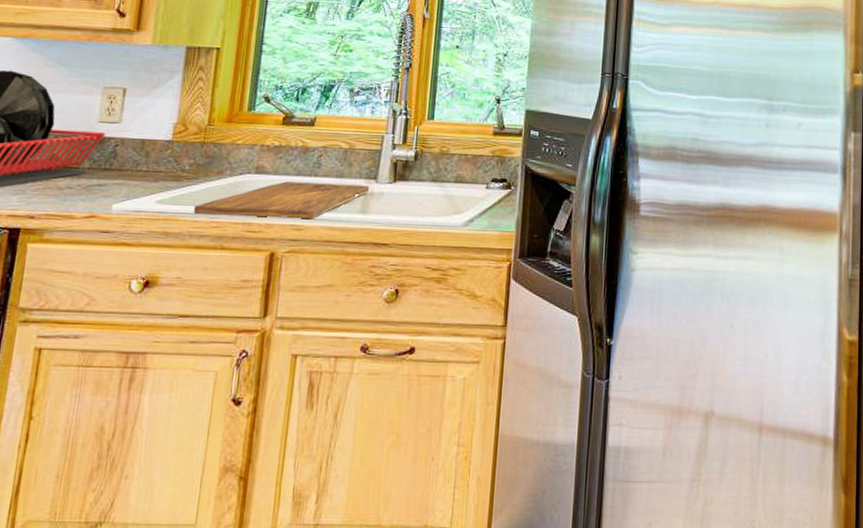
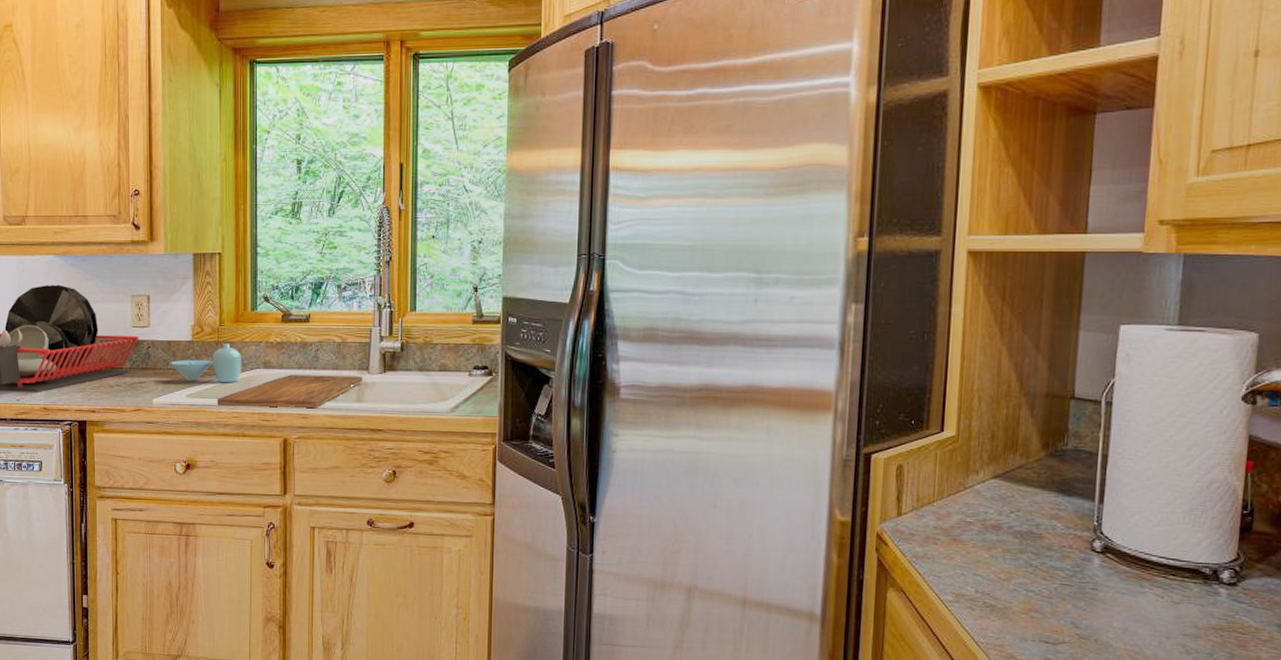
soap dispenser: none [138,145,231,189] -> present [168,344,242,383]

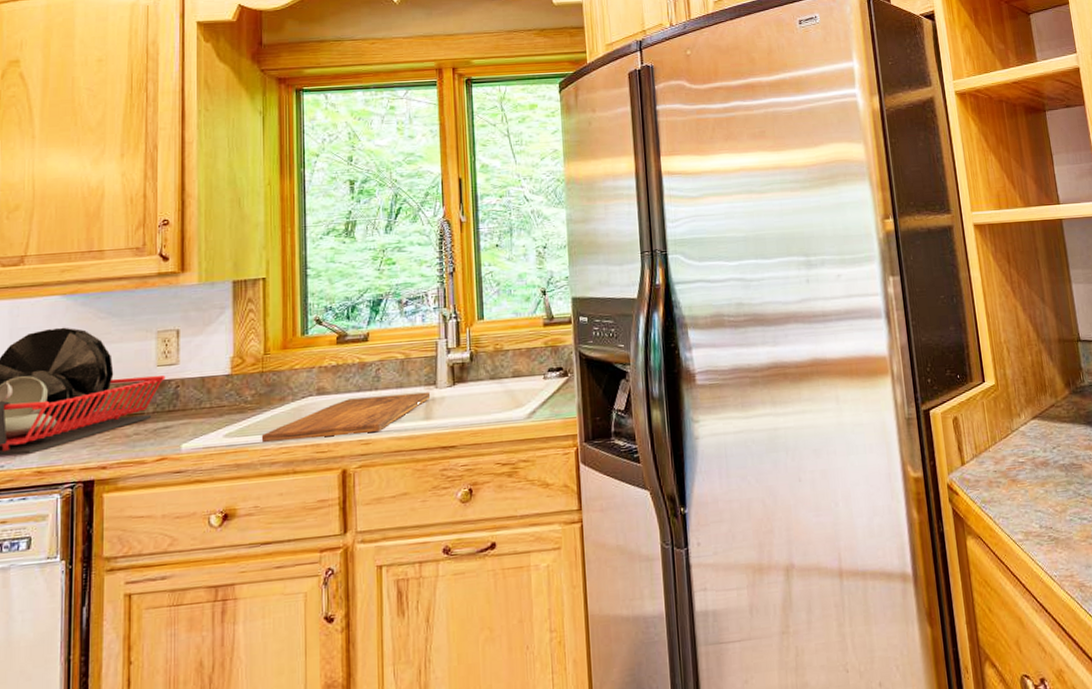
soap dispenser: present [168,344,242,383] -> none [201,373,292,419]

